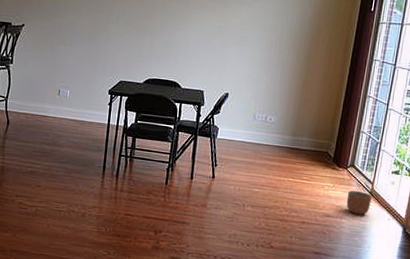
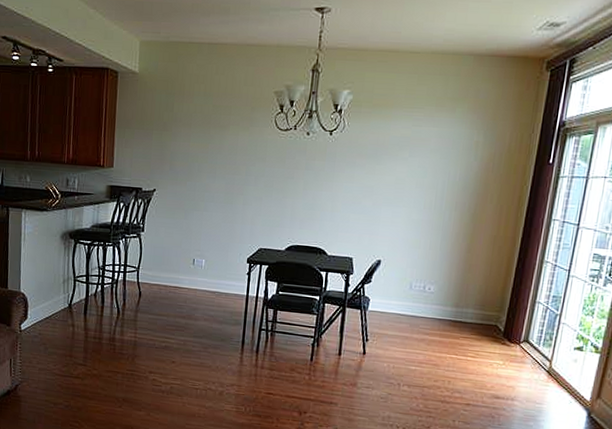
planter: present [346,190,372,215] -> none [518,368,550,397]

